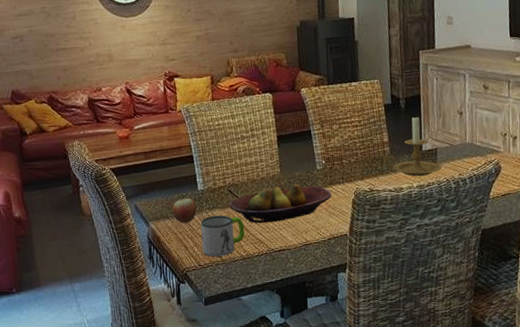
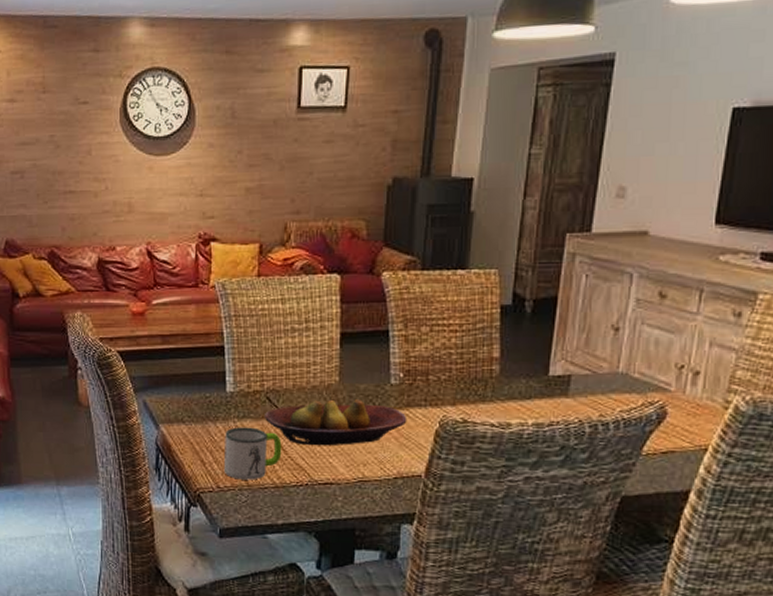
apple: present [172,198,197,223] -> none [191,401,222,432]
candle holder: present [384,115,442,177] -> none [489,325,575,411]

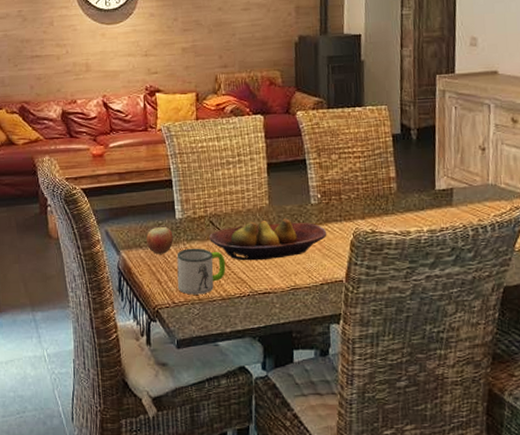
apple: none [191,401,222,432] -> present [147,227,173,254]

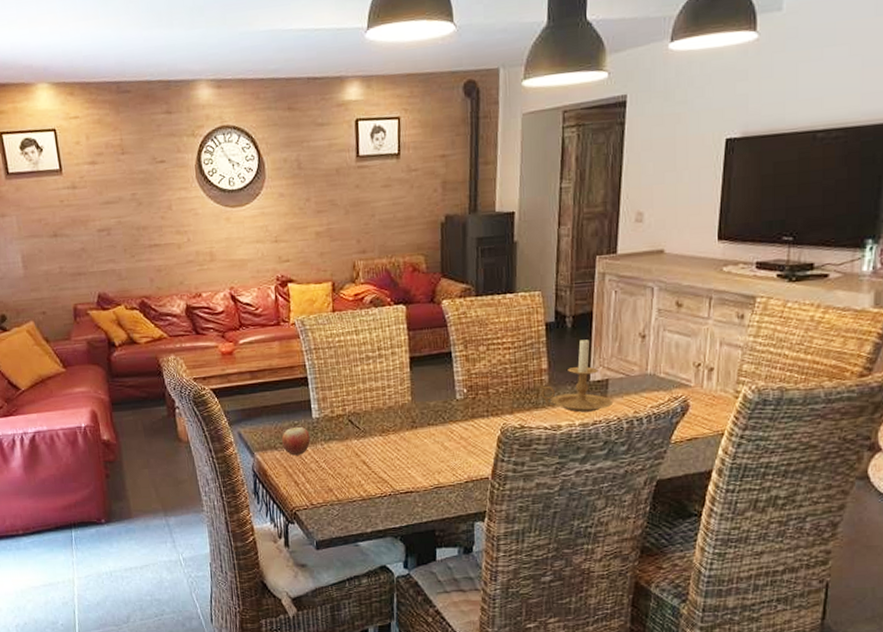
mug: present [176,248,226,295] -> none [314,448,366,496]
fruit bowl: present [209,219,327,261] -> none [348,415,473,460]
candle holder: none [390,148,459,219] -> present [541,337,614,413]

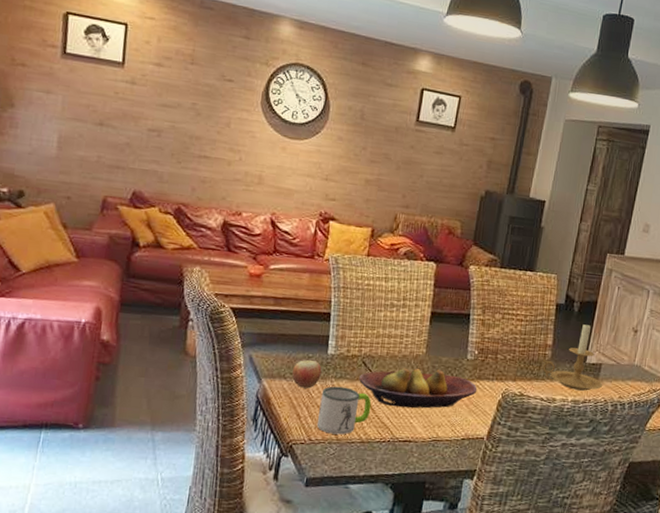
mug: none [314,448,366,496] -> present [316,386,372,435]
fruit bowl: none [348,415,473,460] -> present [359,367,478,409]

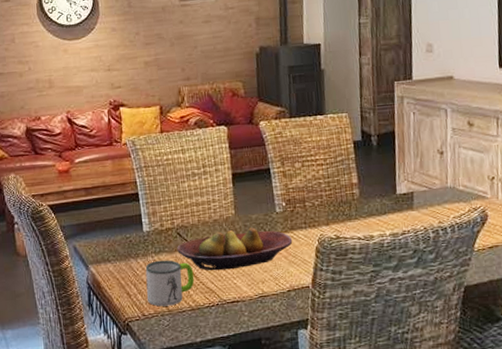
apple: present [292,360,322,389] -> none [115,240,142,268]
candle holder: present [542,322,603,391] -> none [352,154,419,223]

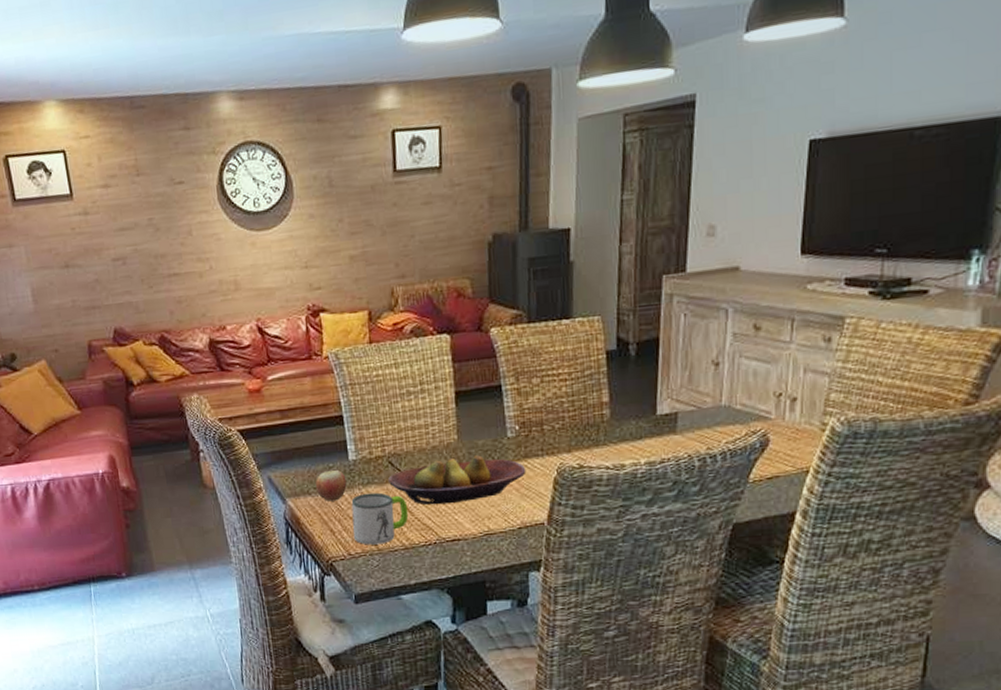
apple: none [115,240,142,268] -> present [316,470,347,502]

